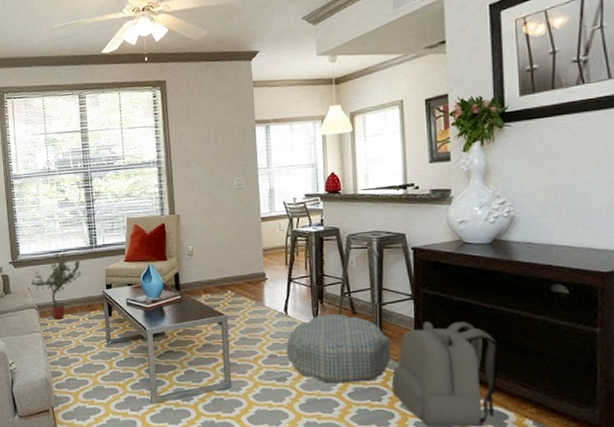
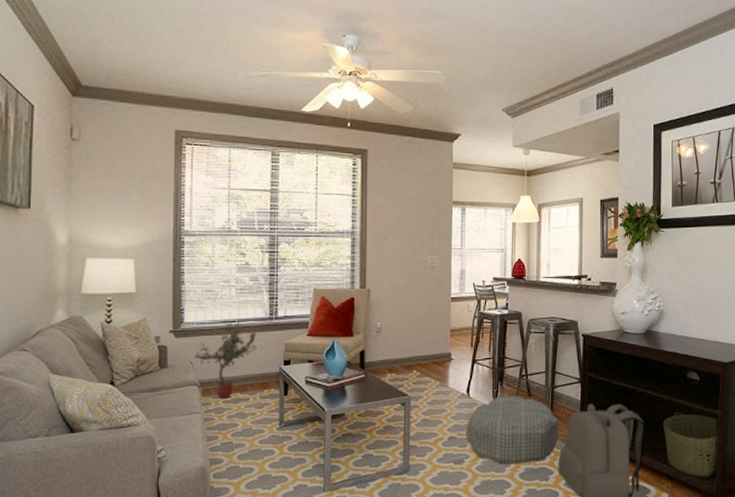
basket: none [521,330,599,404] -> present [663,412,719,478]

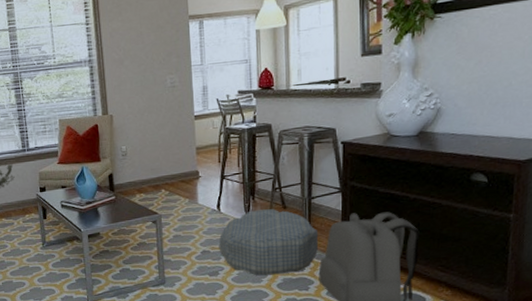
basket: present [663,412,719,478] -> none [441,218,512,285]

